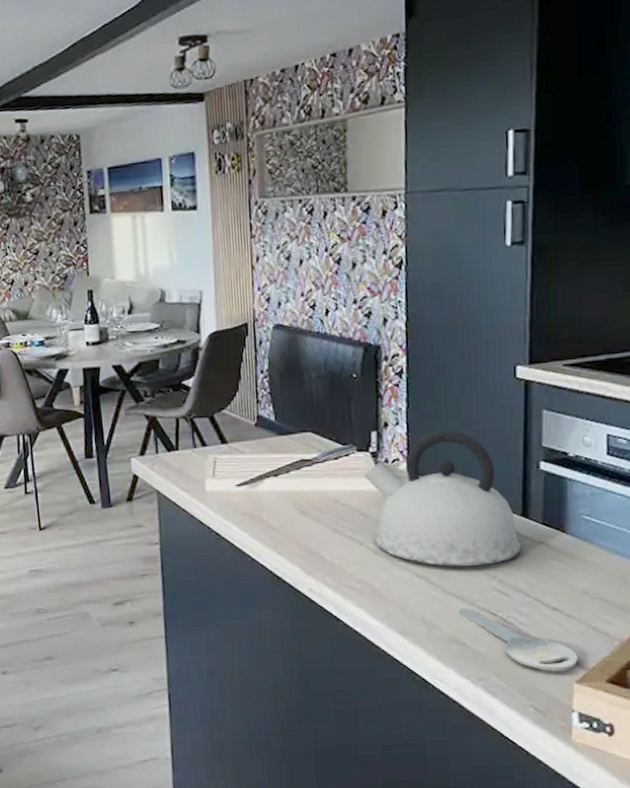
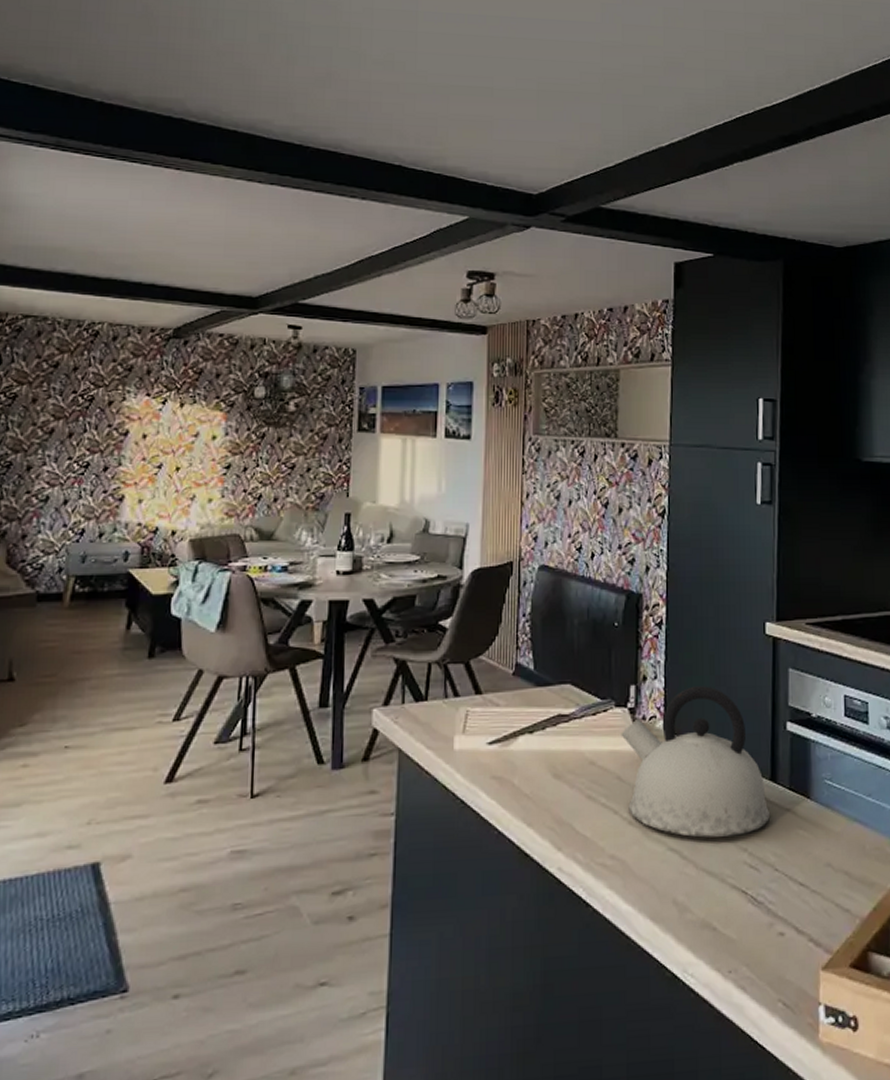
key: present [458,608,578,671] -> none [710,886,823,957]

